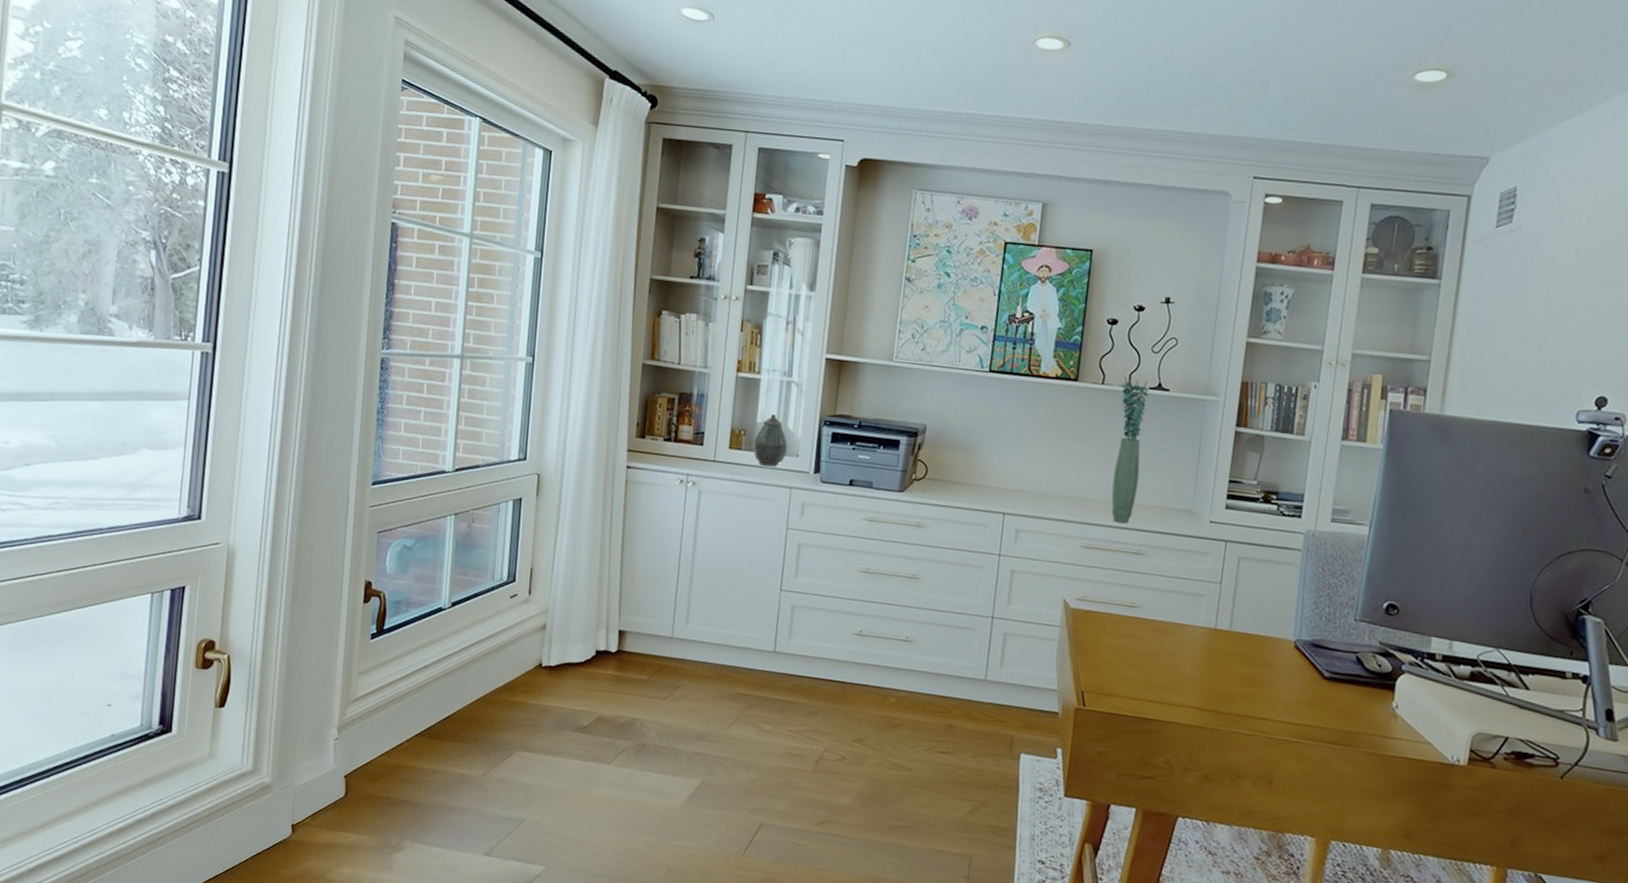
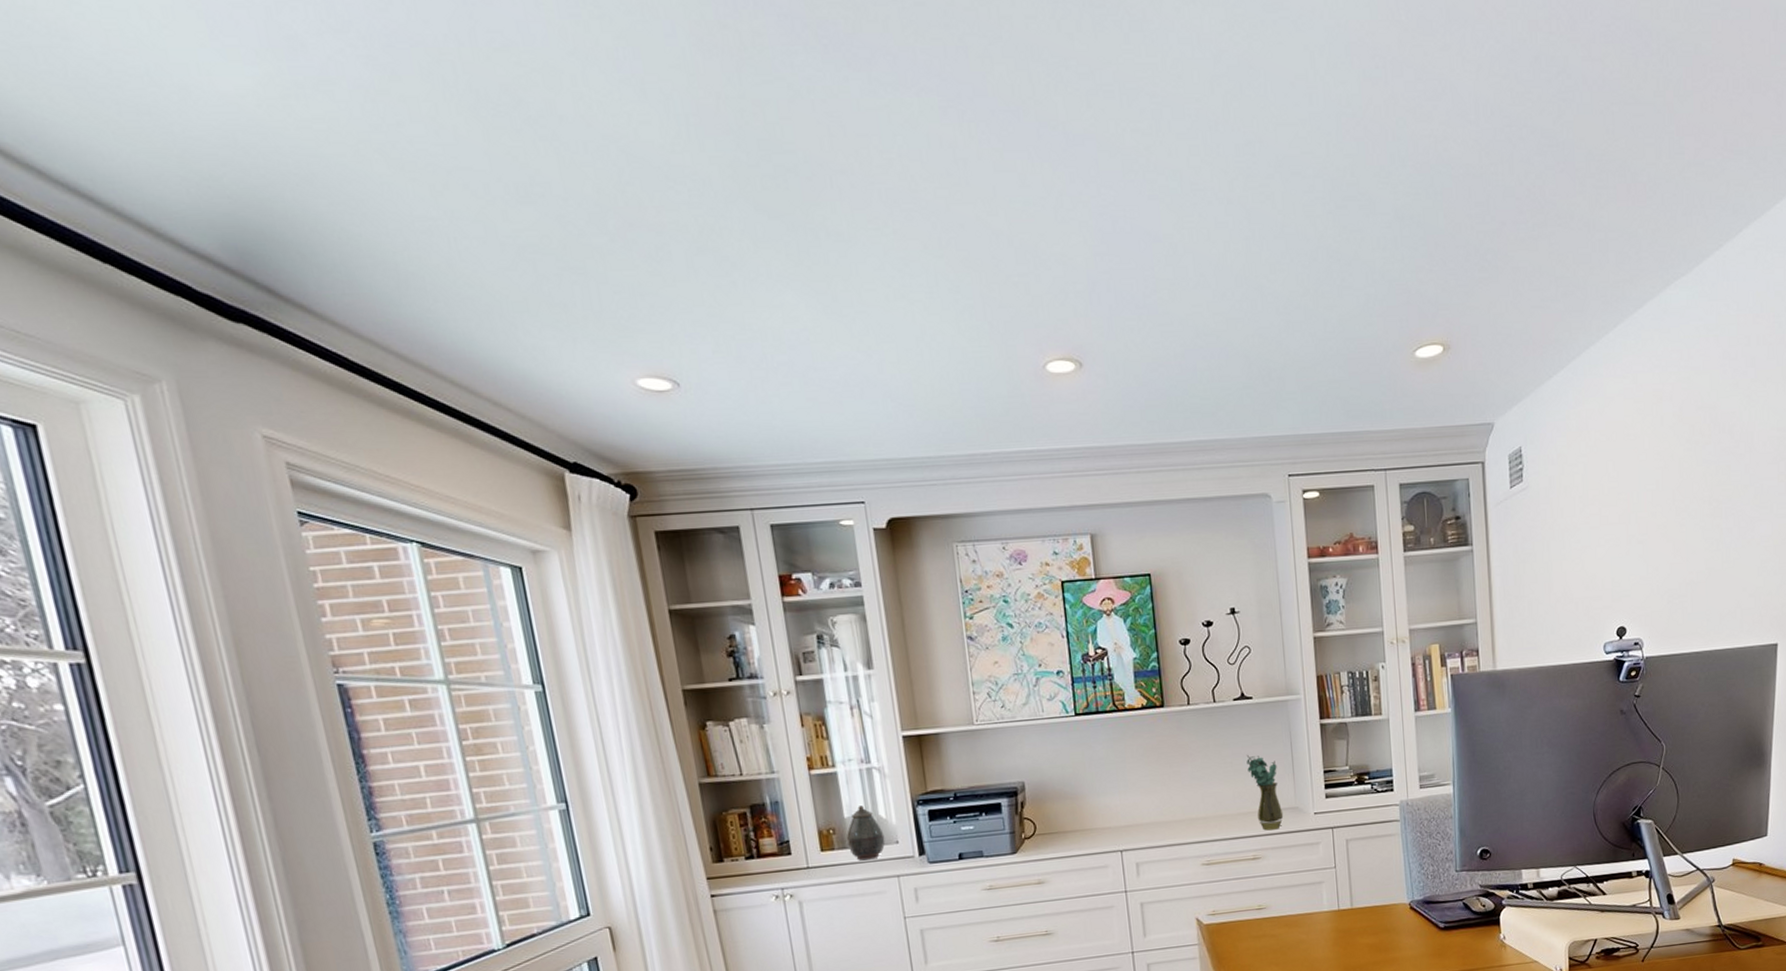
vase: present [1111,376,1149,524] -> none [1207,692,1243,835]
vase: none [1148,445,1181,530] -> present [1246,754,1284,831]

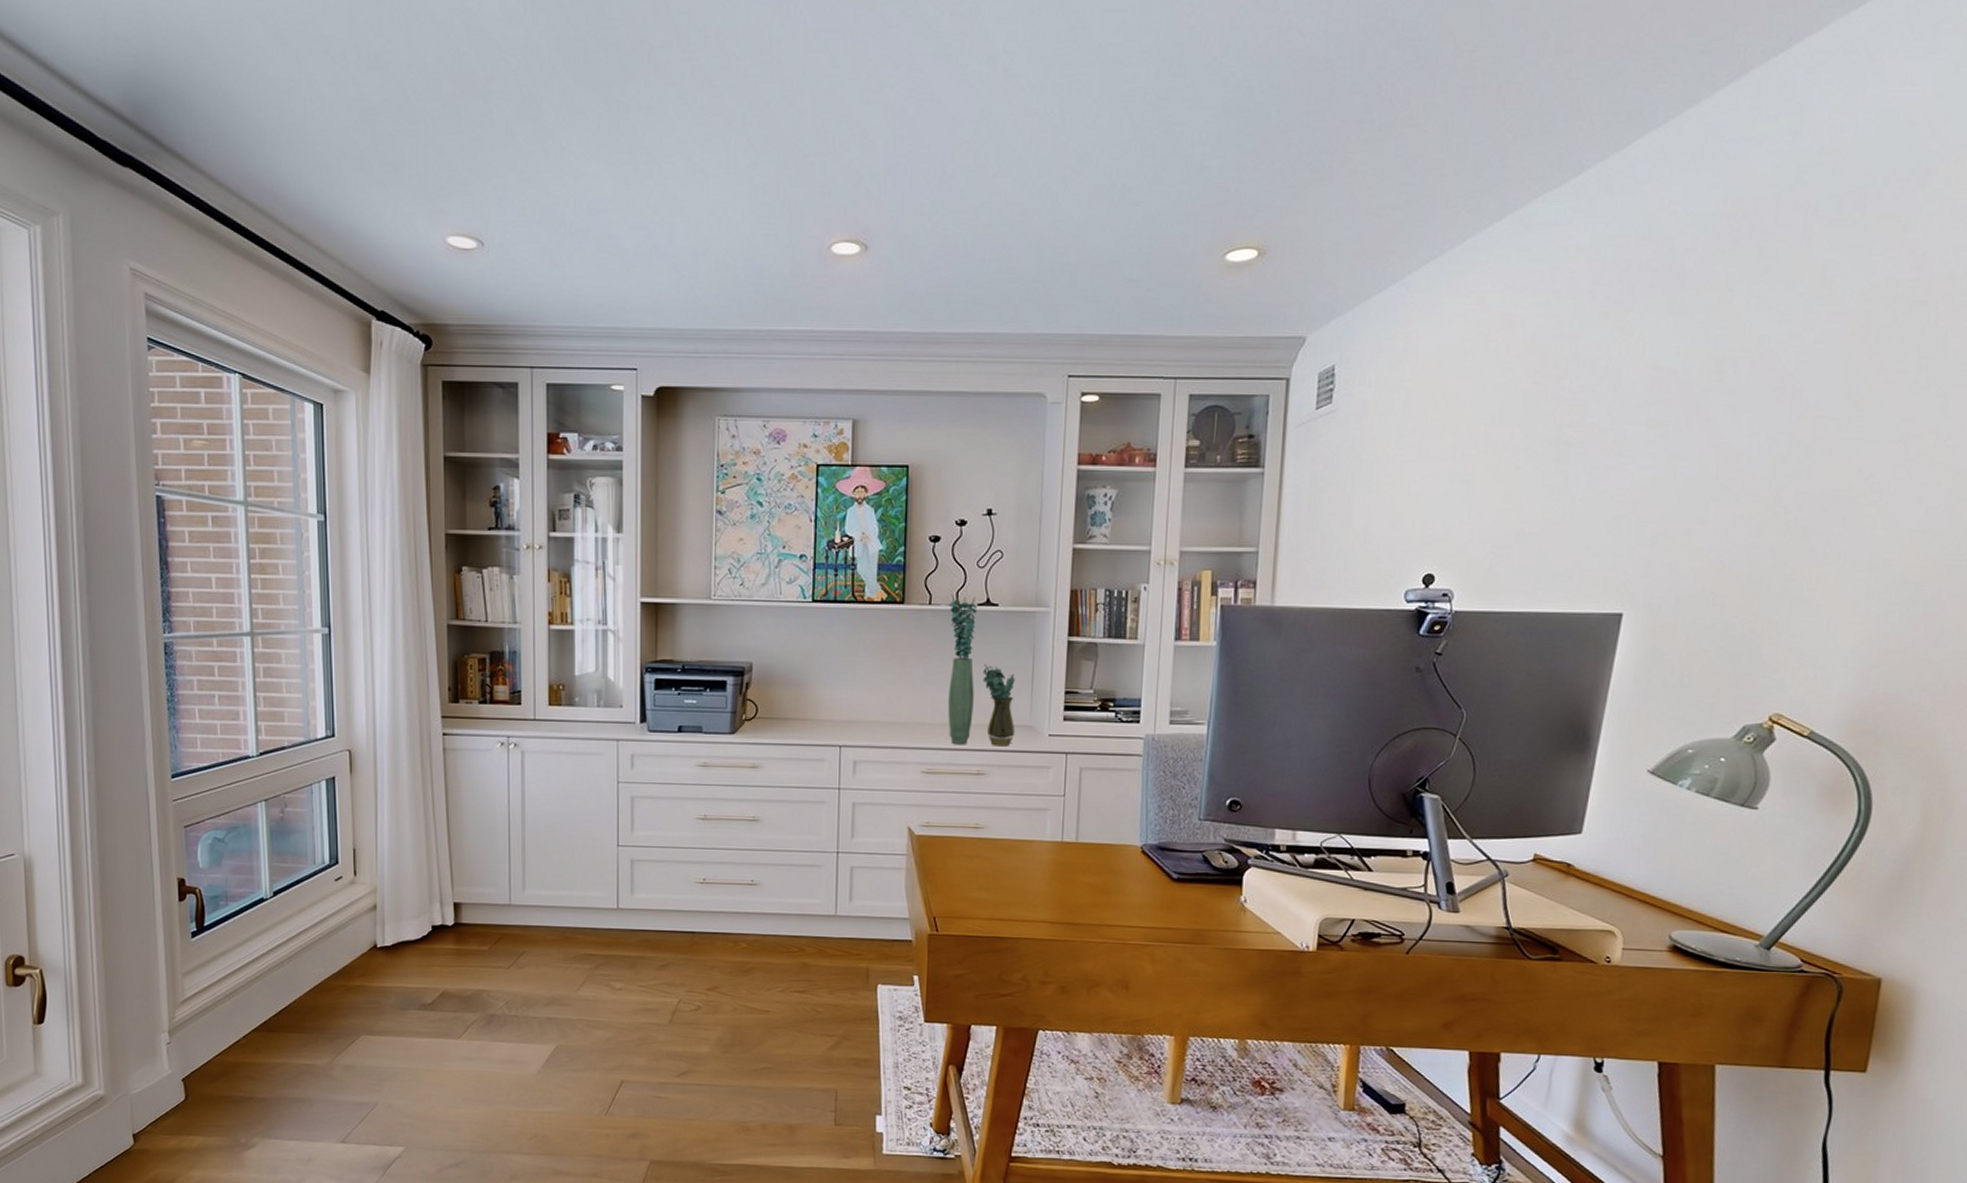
decorative jar: present [847,805,886,861] -> none [575,666,610,720]
vase: none [1207,692,1243,835] -> present [947,594,978,745]

